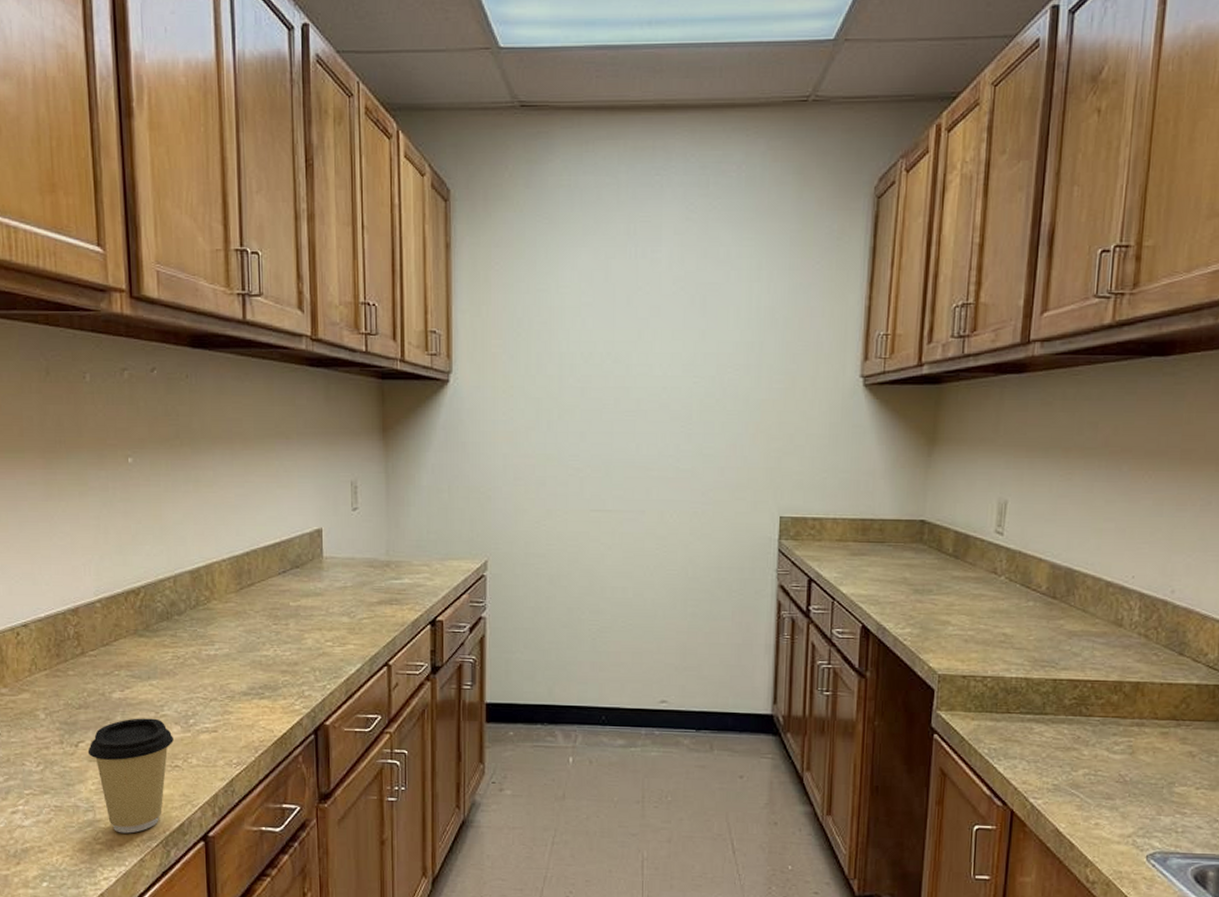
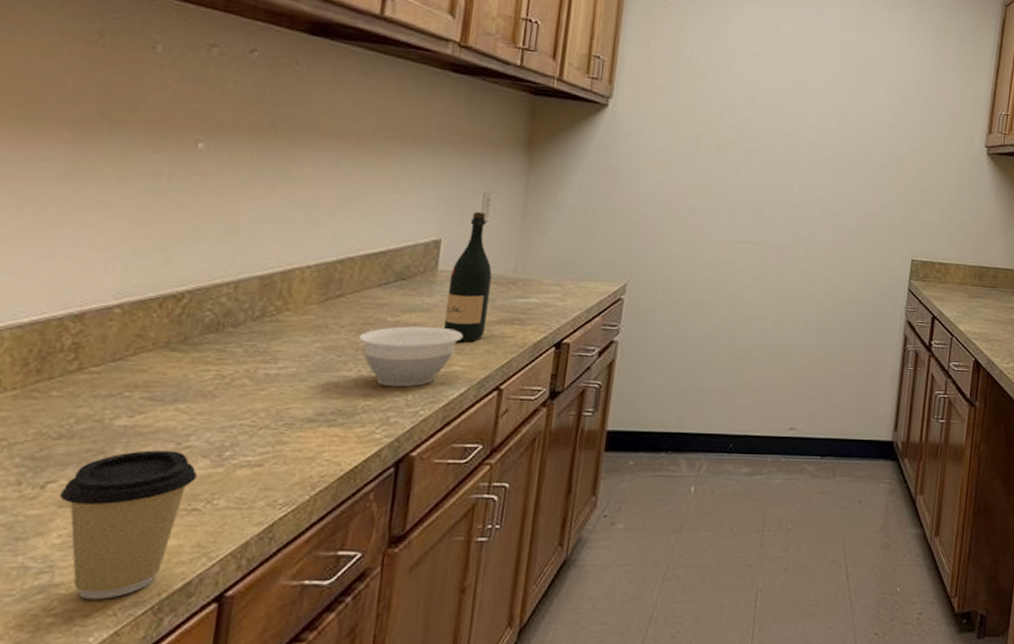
bowl: none [271,610,352,665] -> present [359,326,463,388]
wine bottle: none [334,499,369,623] -> present [443,211,492,342]

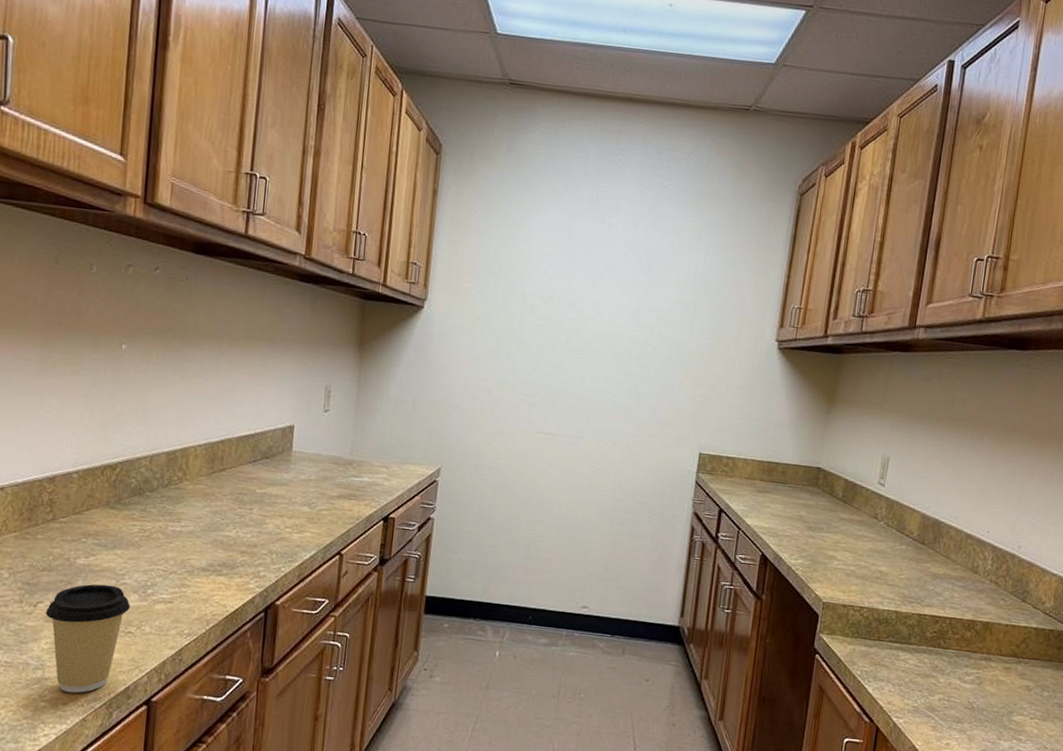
bowl: present [359,326,463,388] -> none [236,497,312,548]
wine bottle: present [443,211,492,342] -> none [297,401,333,513]

